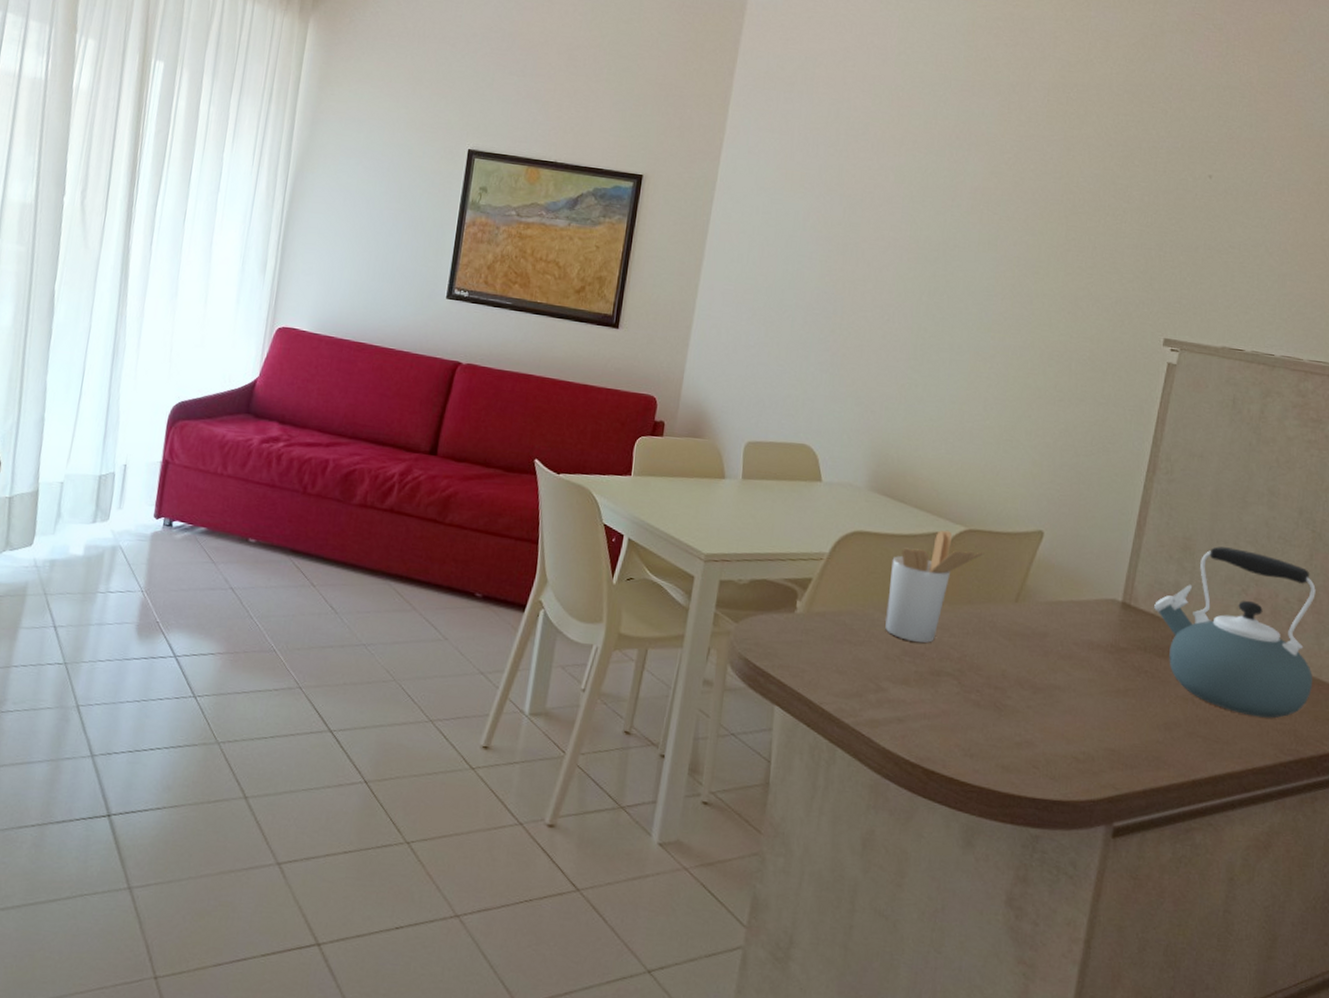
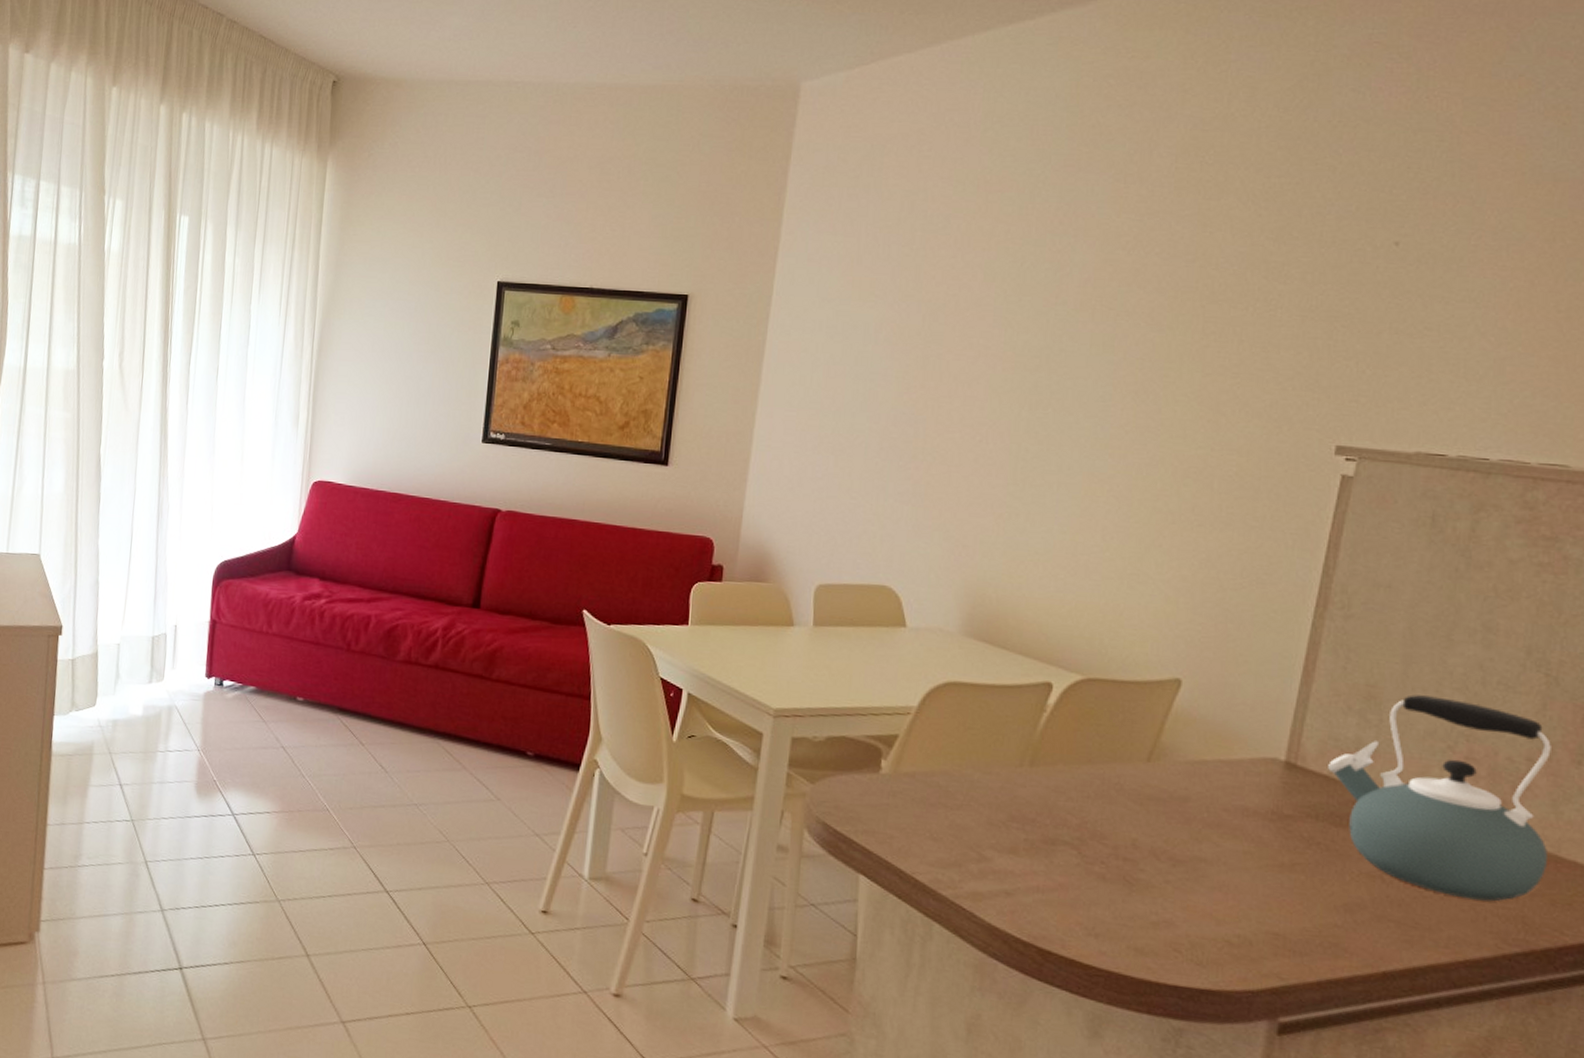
utensil holder: present [885,530,985,643] -> none [987,679,1107,807]

